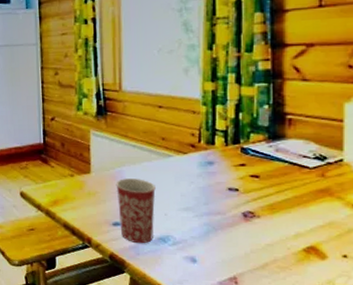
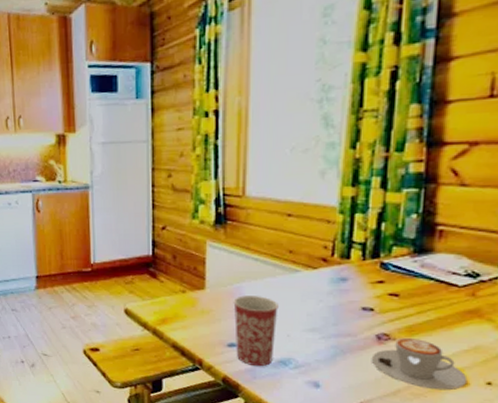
coffee cup: none [239,215,326,264] -> present [371,337,468,391]

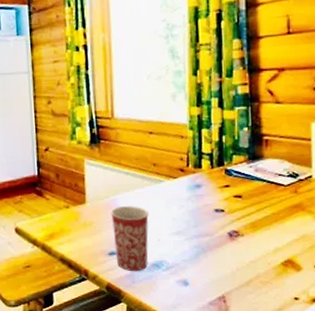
coffee cup: present [371,337,468,391] -> none [226,232,301,277]

